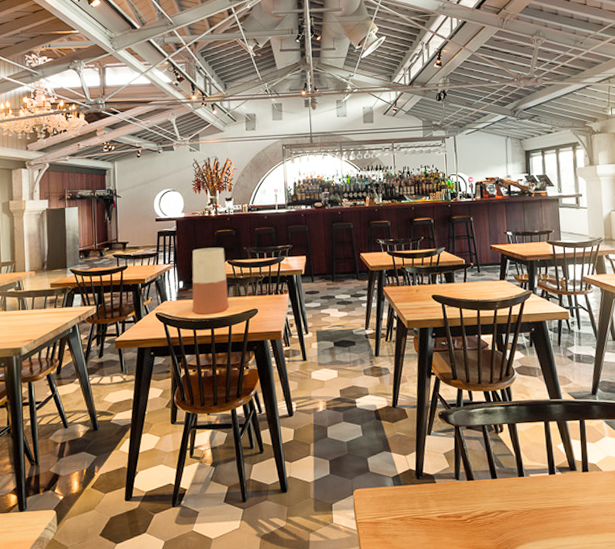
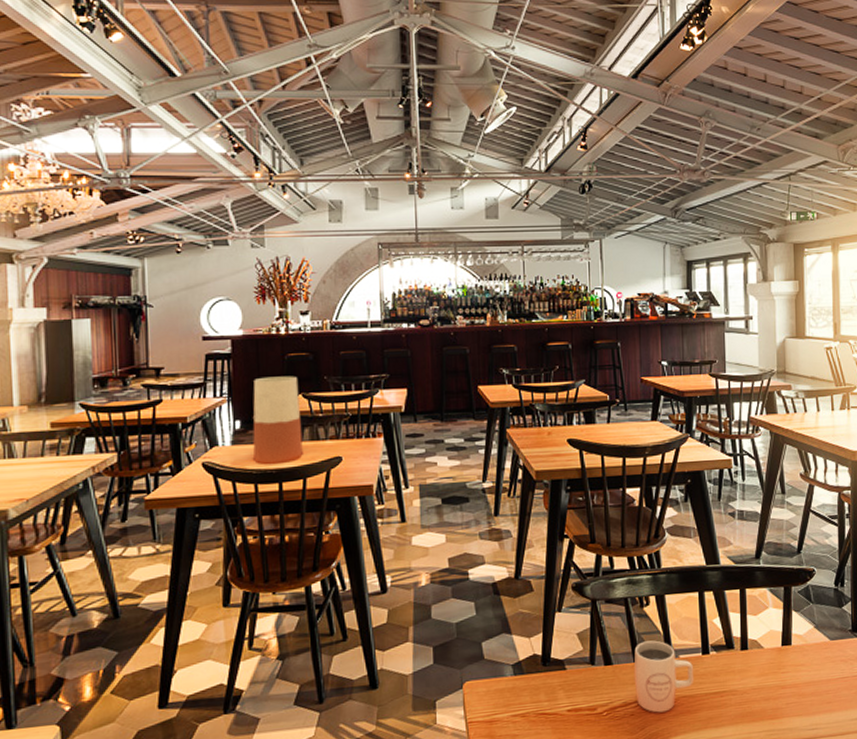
mug: none [491,461,543,522] -> present [633,640,694,713]

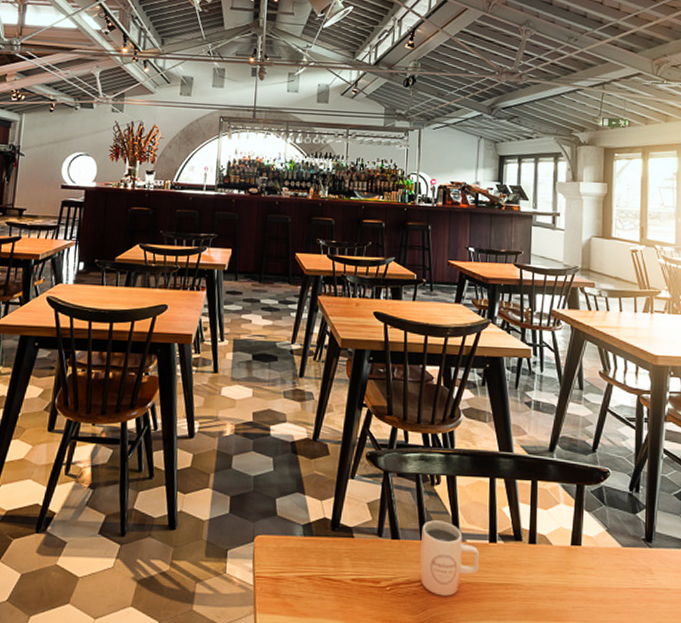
vase: present [253,376,303,466] -> none [91,226,138,306]

